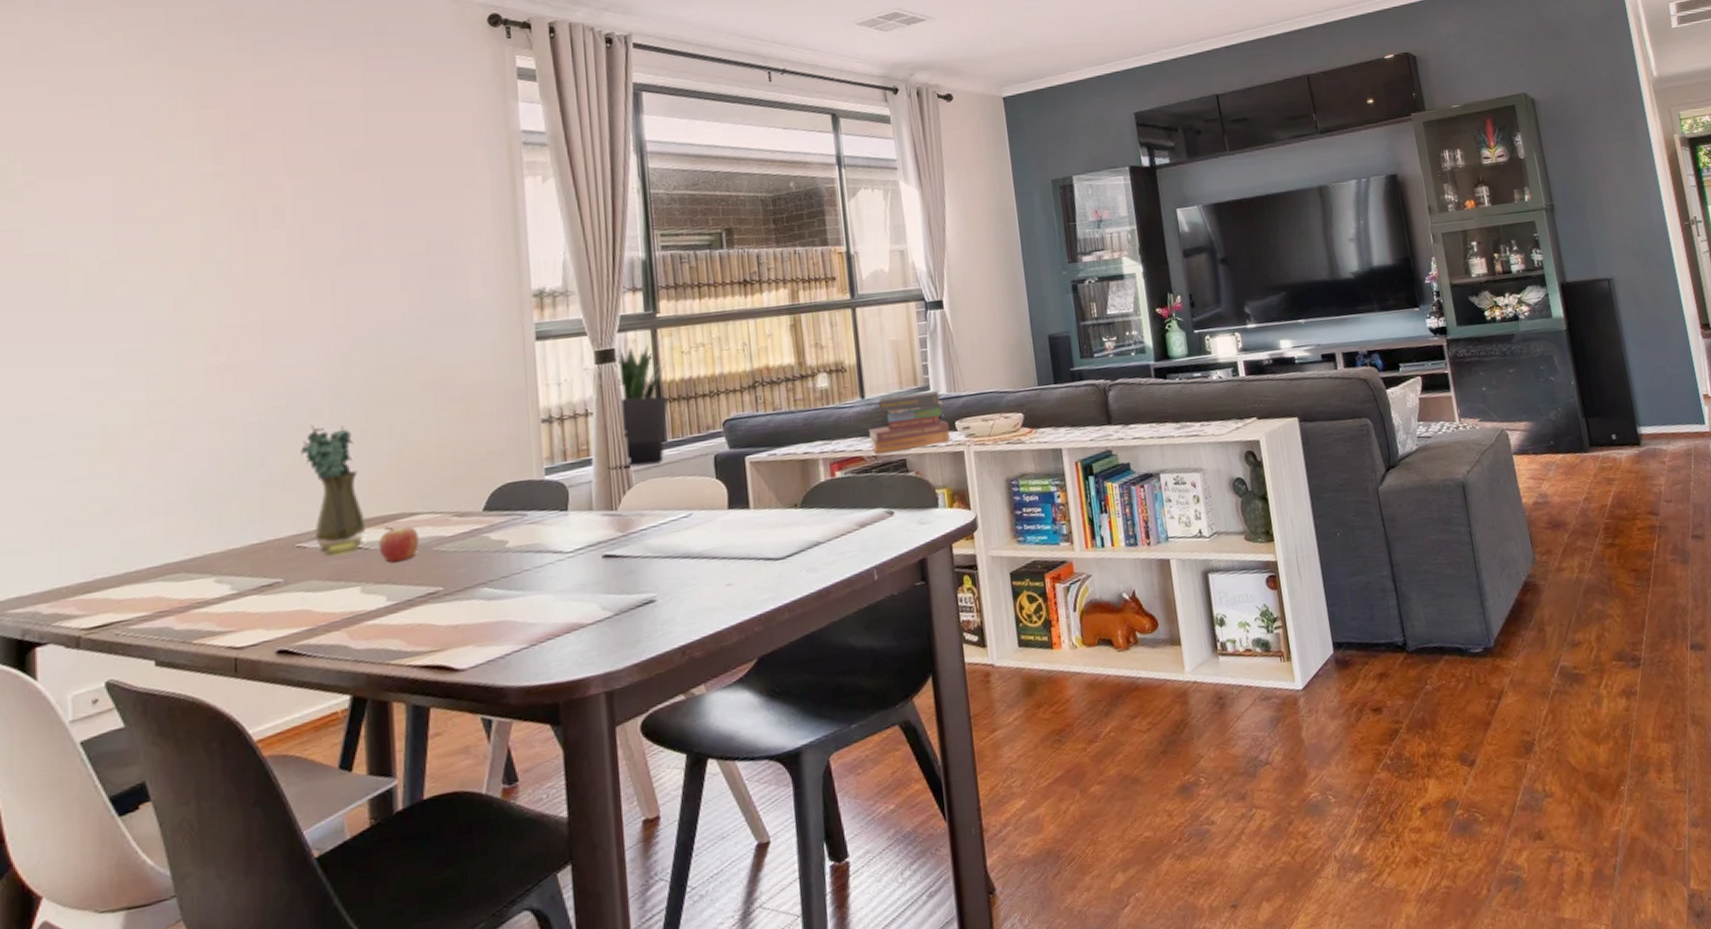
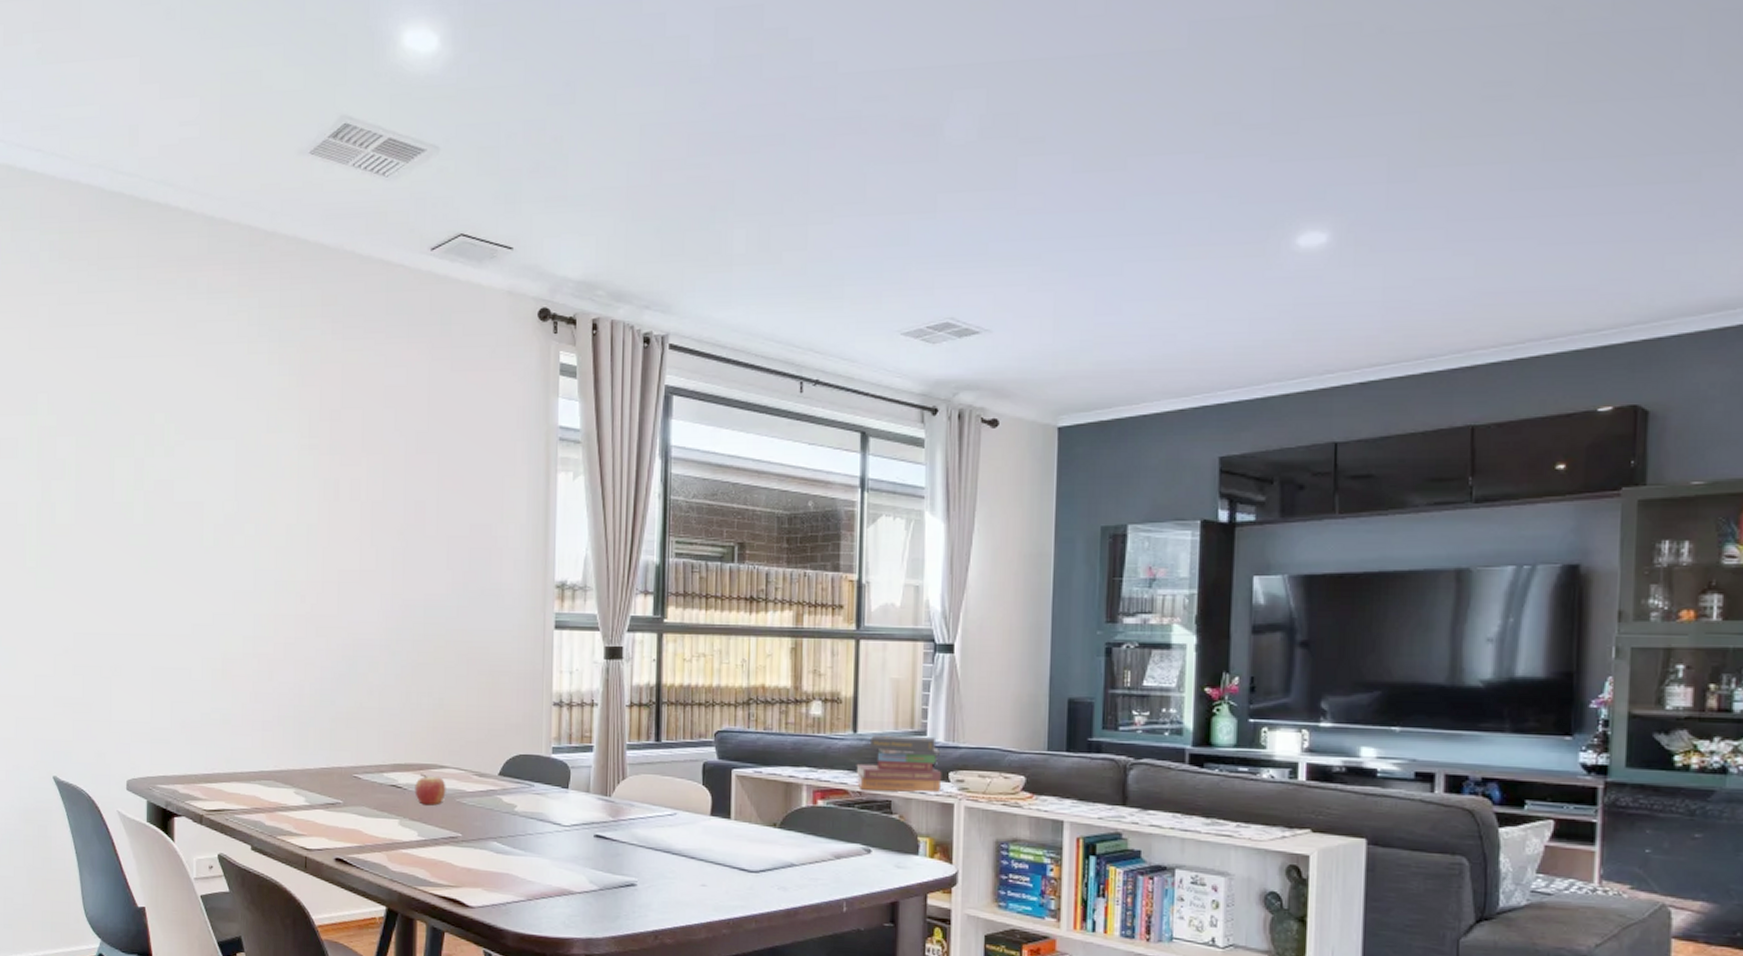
vase: present [301,424,366,557] -> none [361,676,406,791]
planter: present [607,344,668,469] -> none [605,647,667,763]

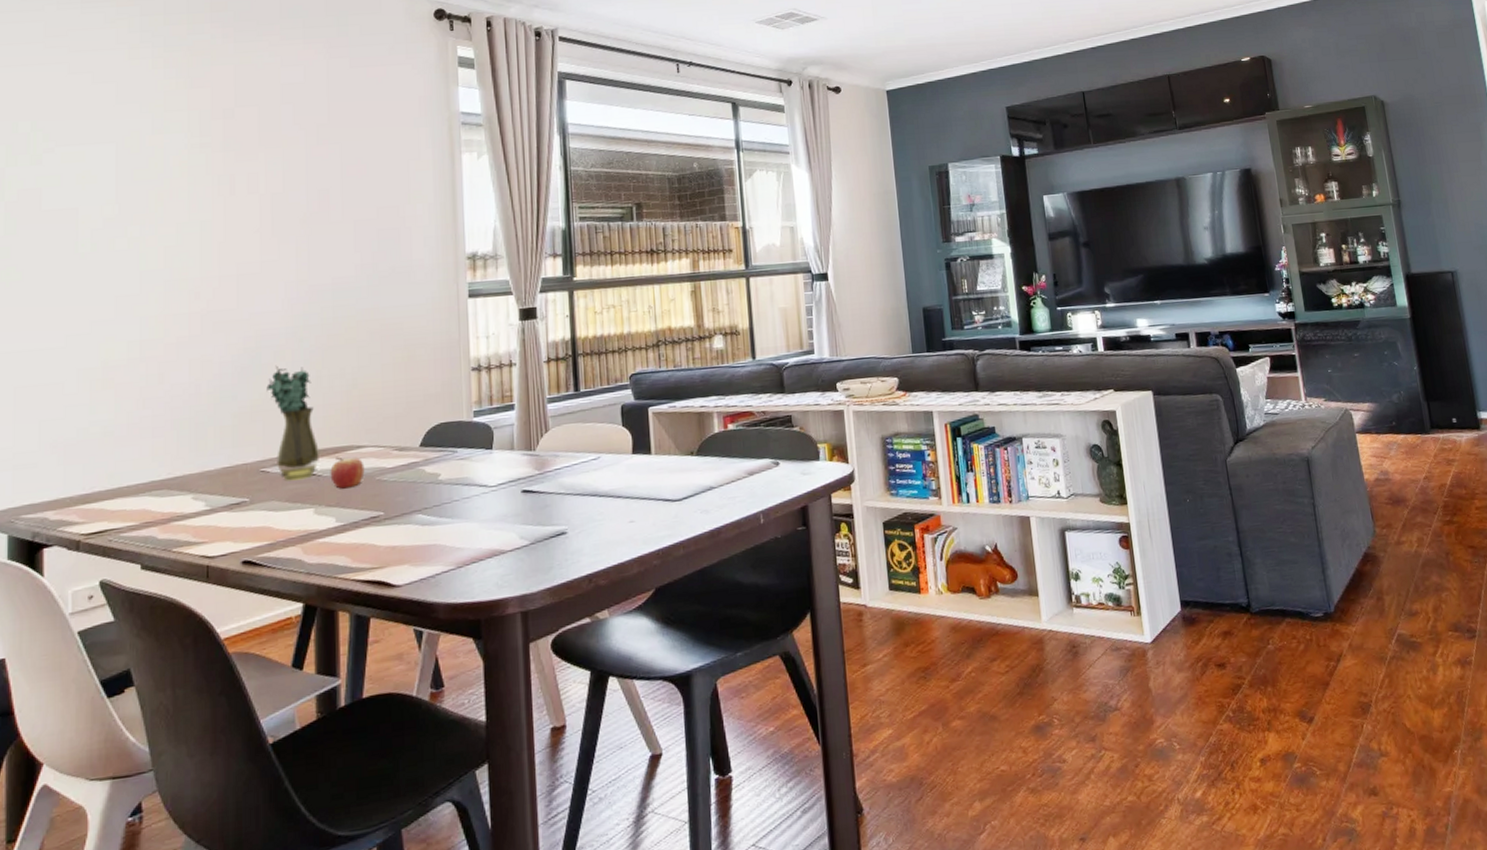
vase: none [361,676,406,791] -> present [266,365,319,482]
books: present [856,734,942,793] -> none [758,354,832,409]

